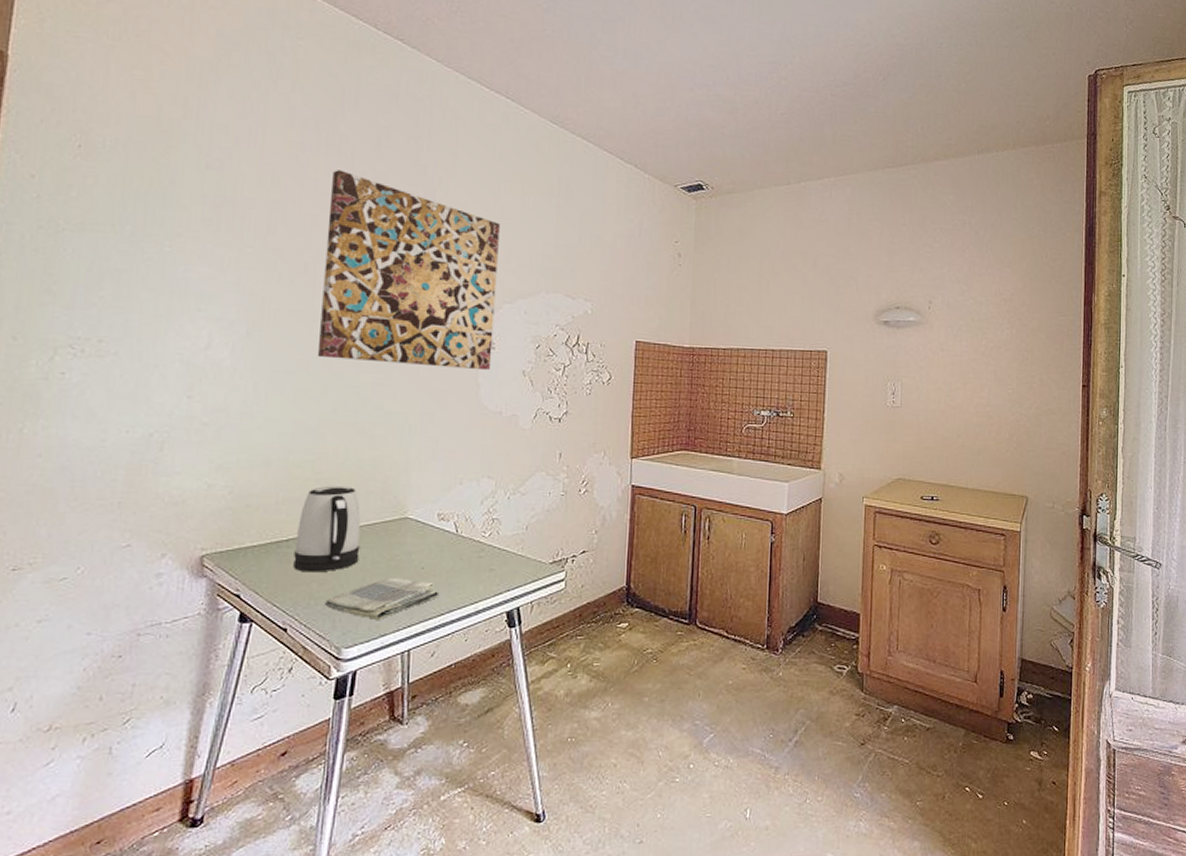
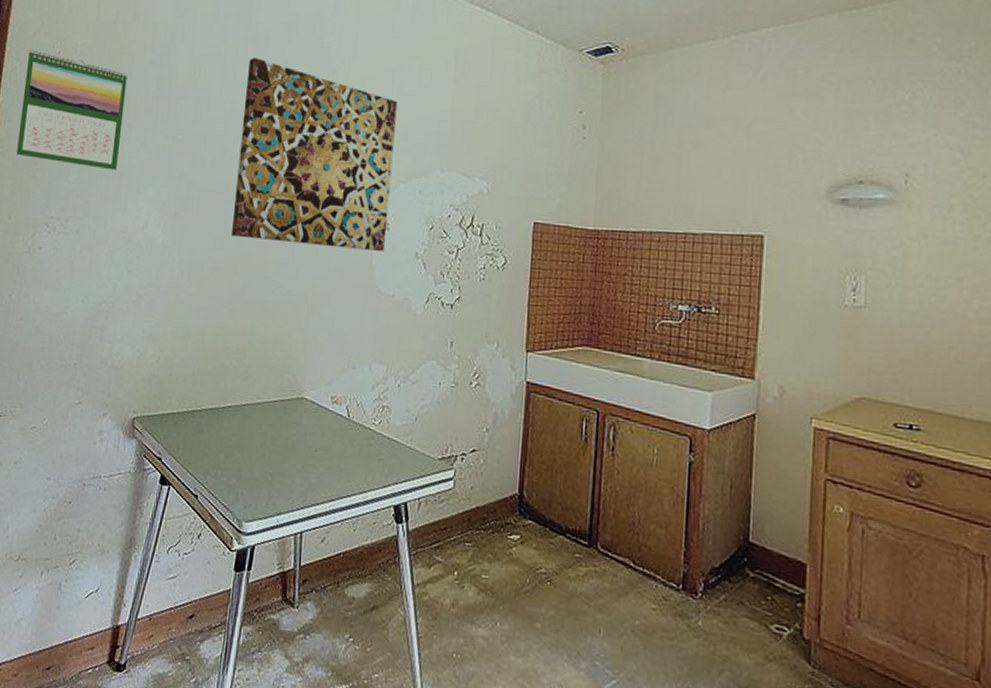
calendar: none [21,140,177,285] -> present [17,50,128,170]
kettle: present [293,485,361,573] -> none [205,360,263,445]
dish towel: present [325,578,440,620] -> none [230,457,331,498]

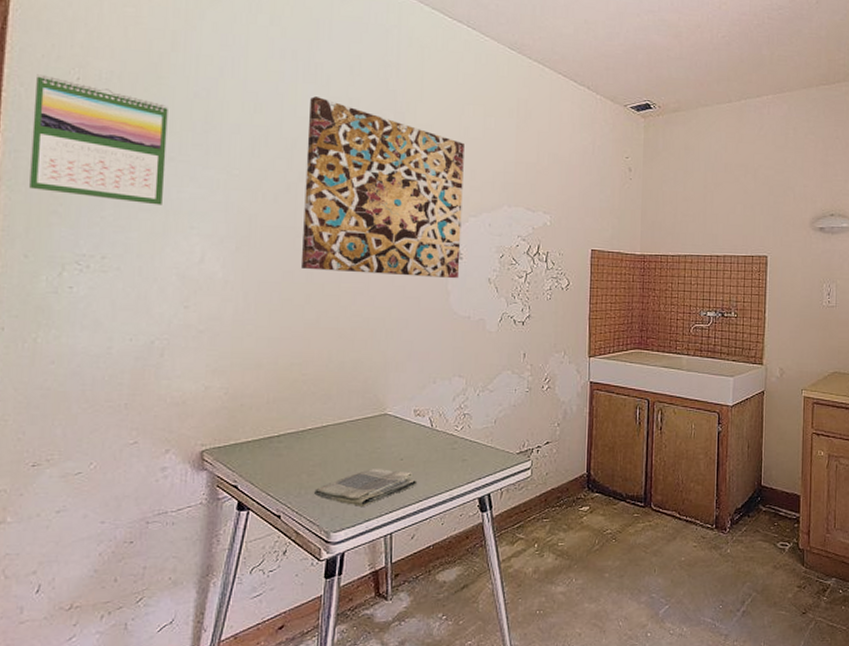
dish towel: none [230,457,331,498] -> present [314,469,418,506]

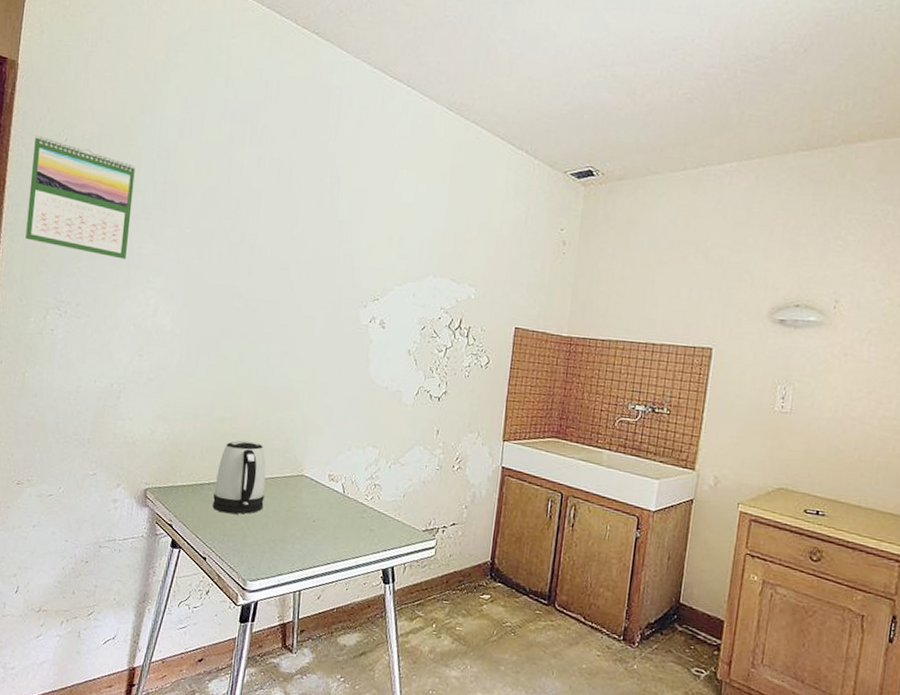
kettle: none [285,385,345,465] -> present [212,440,266,514]
wall art: present [300,96,464,279] -> none [237,158,395,348]
dish towel: present [314,469,418,506] -> none [235,526,327,561]

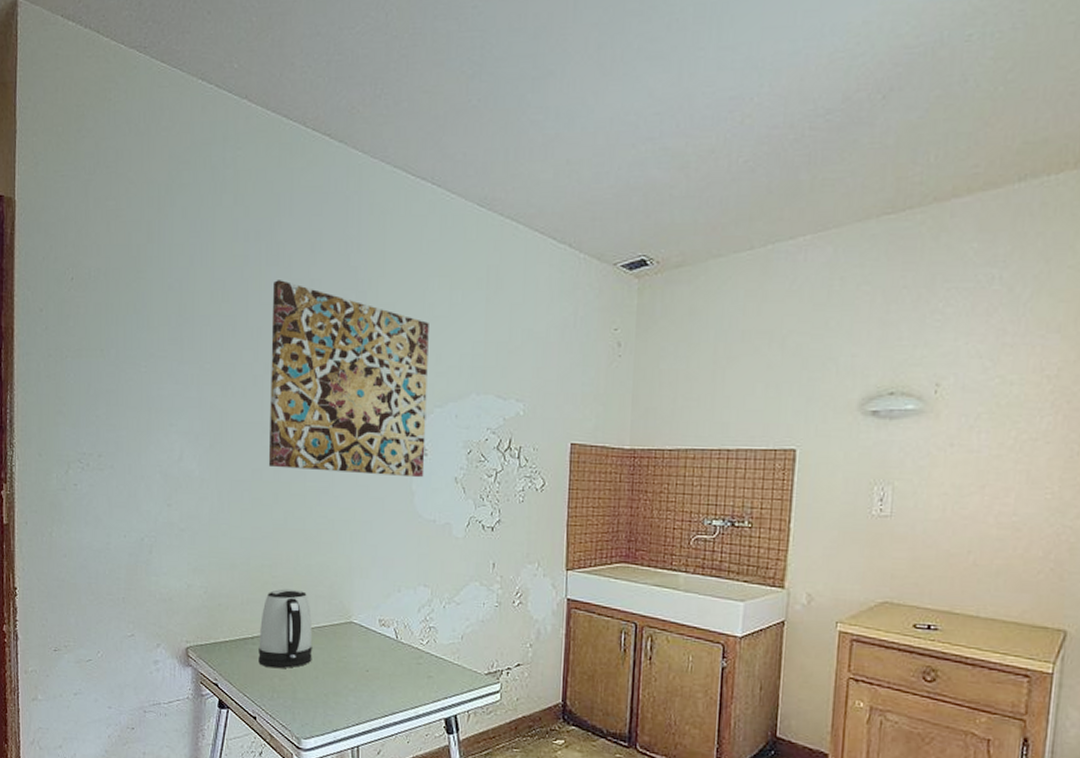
calendar: present [25,135,136,260] -> none [39,277,147,403]
wall art: none [237,158,395,348] -> present [268,280,429,478]

